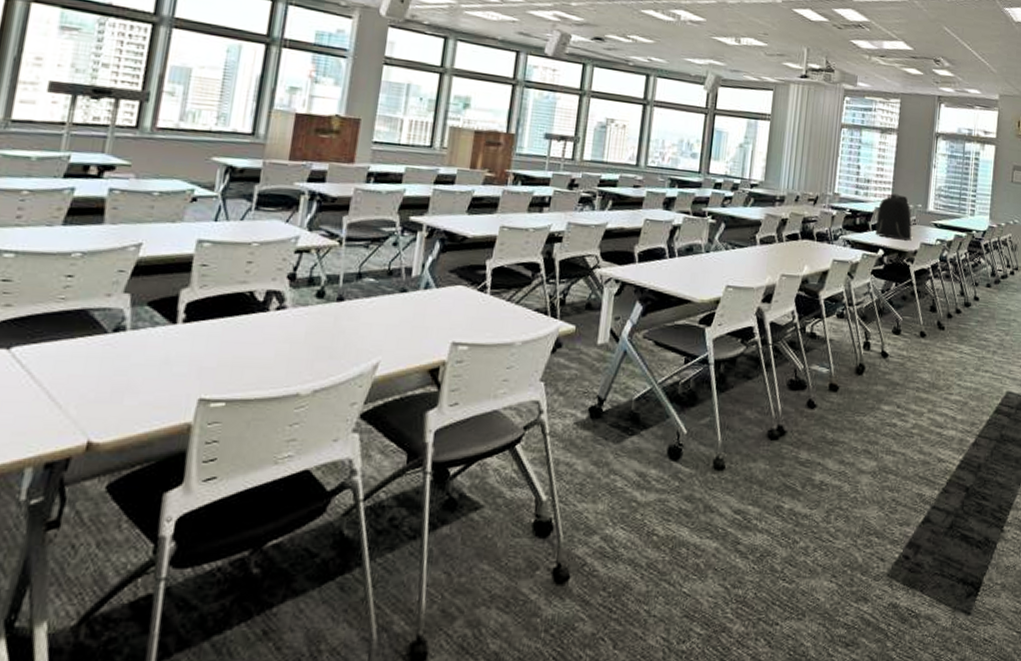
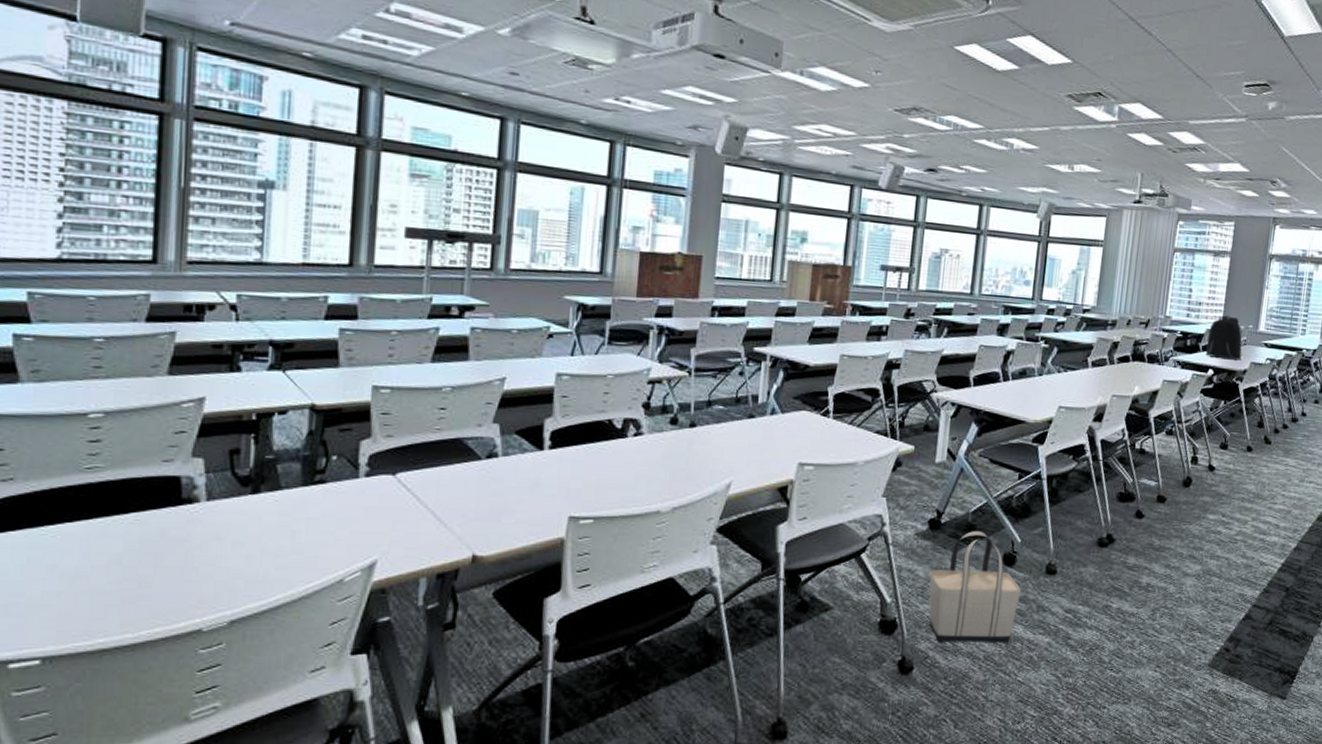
shopping bag: none [587,419,687,549] -> present [928,530,1021,643]

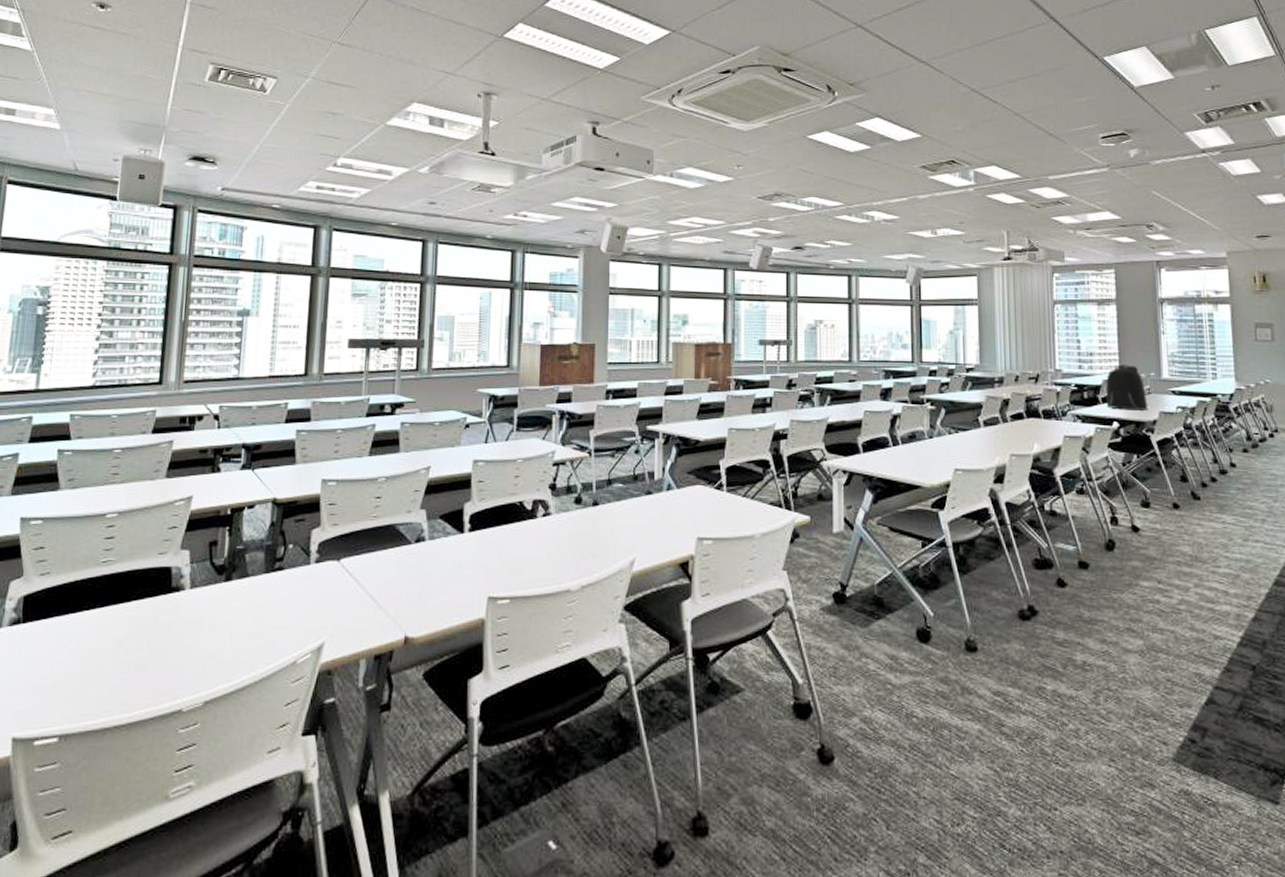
shopping bag: present [928,530,1021,643] -> none [840,603,941,731]

